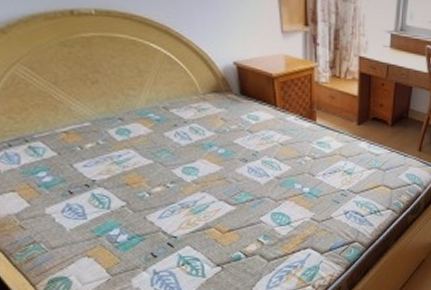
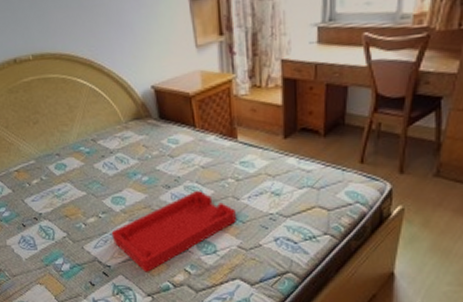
tray: none [180,166,311,243] -> present [111,191,236,272]

